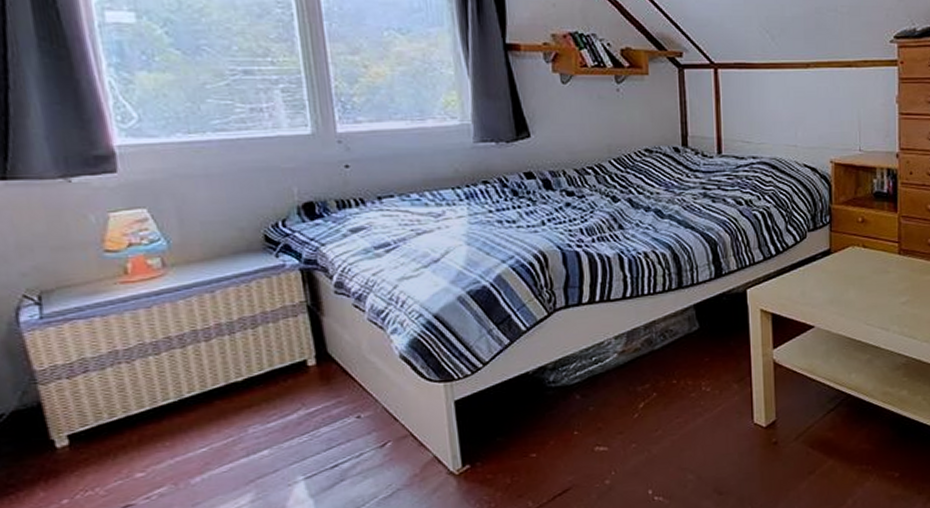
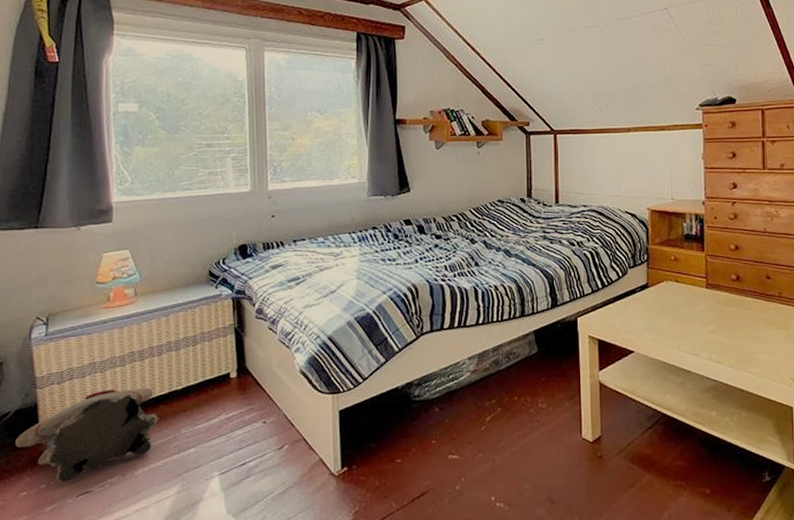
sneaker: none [17,380,217,496] -> present [16,388,159,482]

